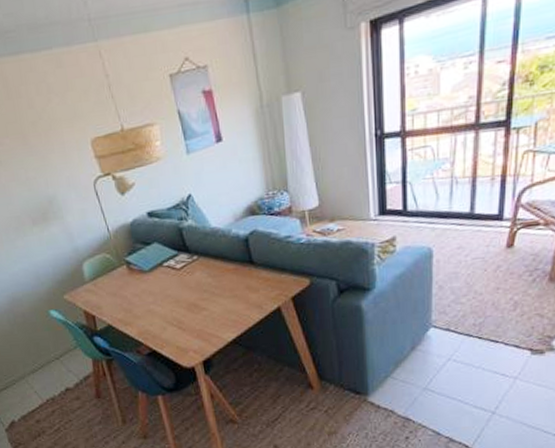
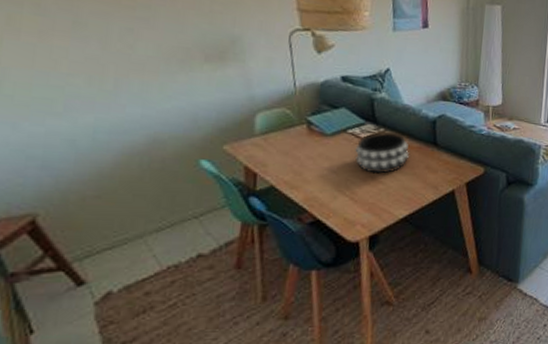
decorative bowl: none [173,258,228,302] -> present [355,132,410,174]

